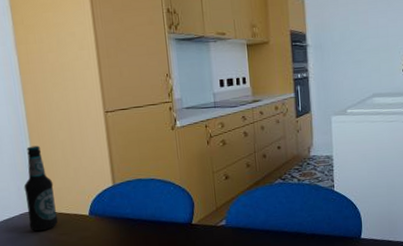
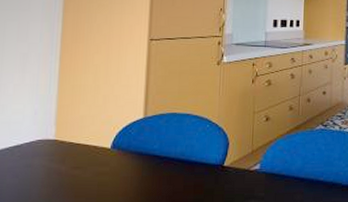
bottle: present [23,145,59,232] -> none [39,67,77,163]

